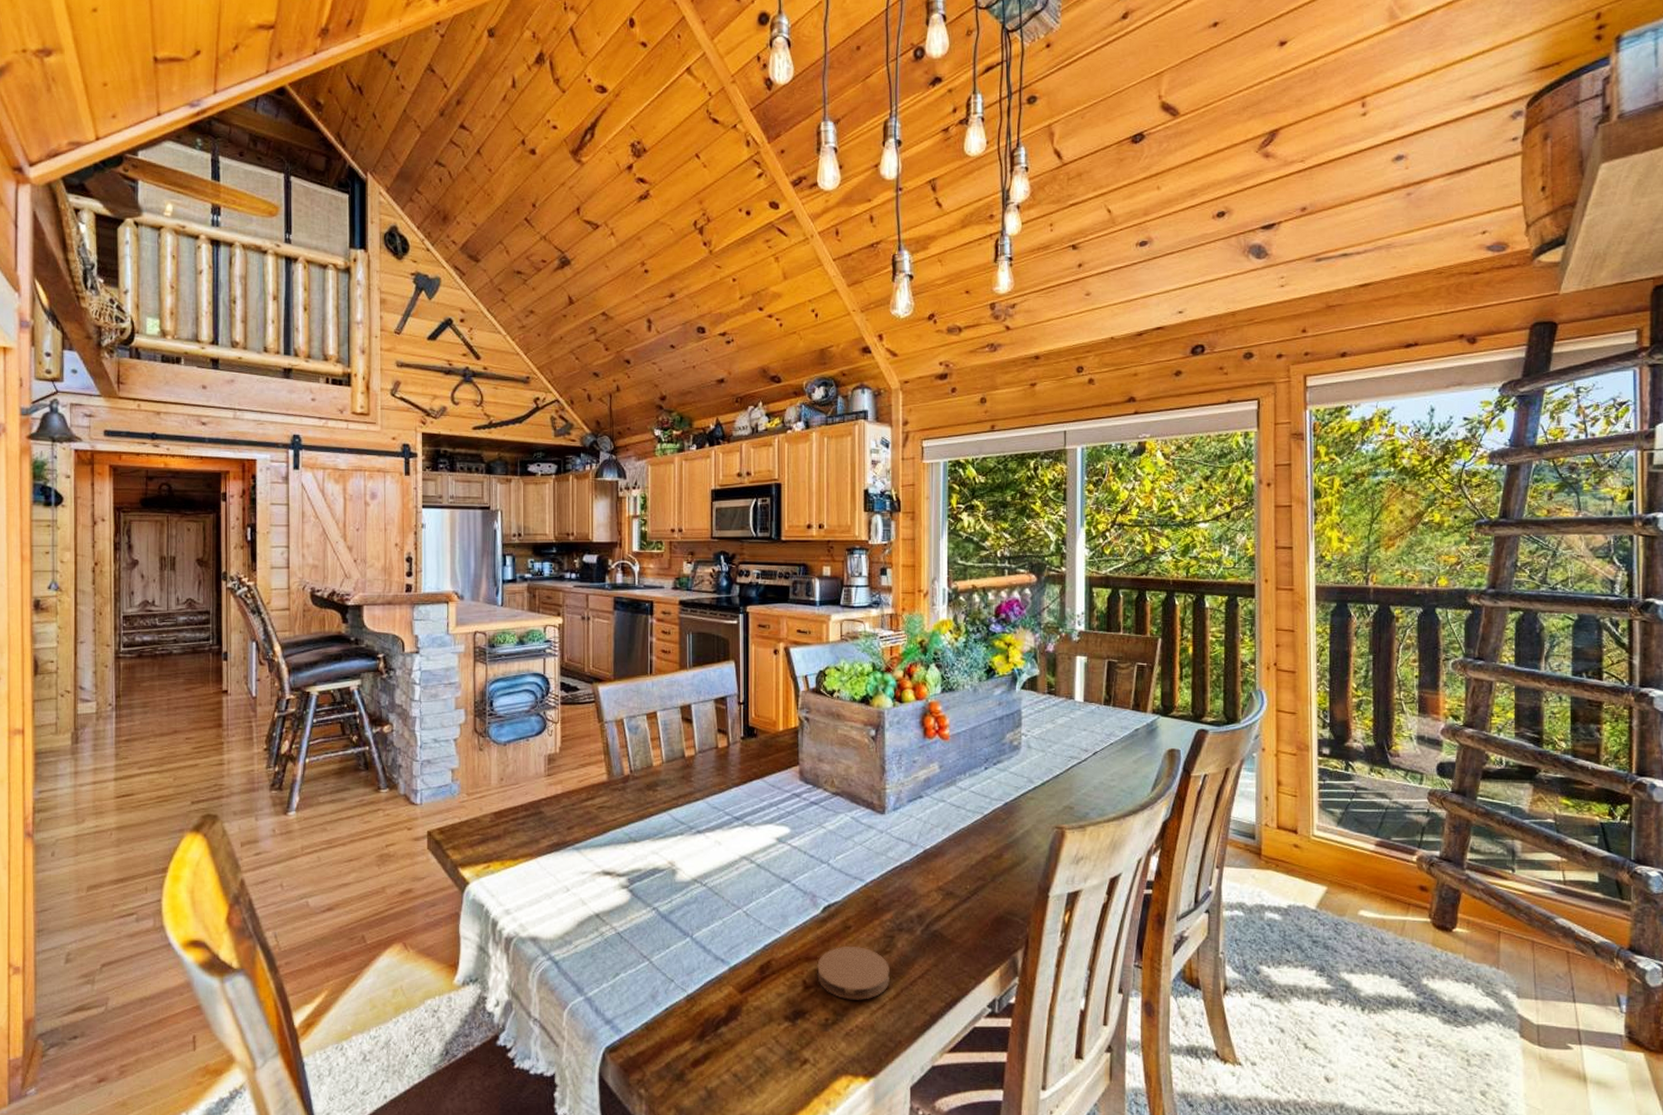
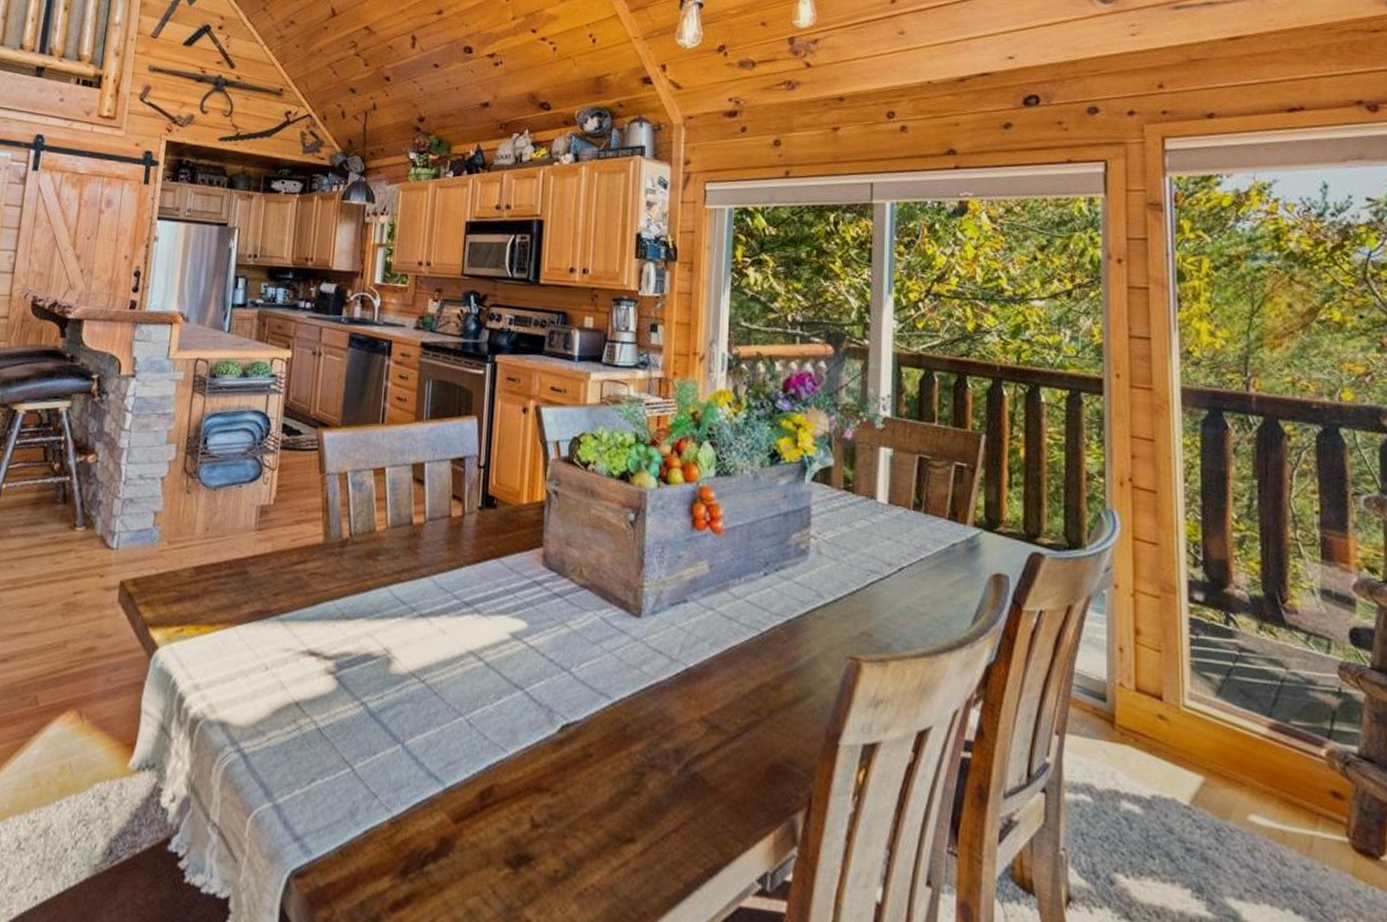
coaster: present [817,945,890,1000] -> none [548,778,637,852]

